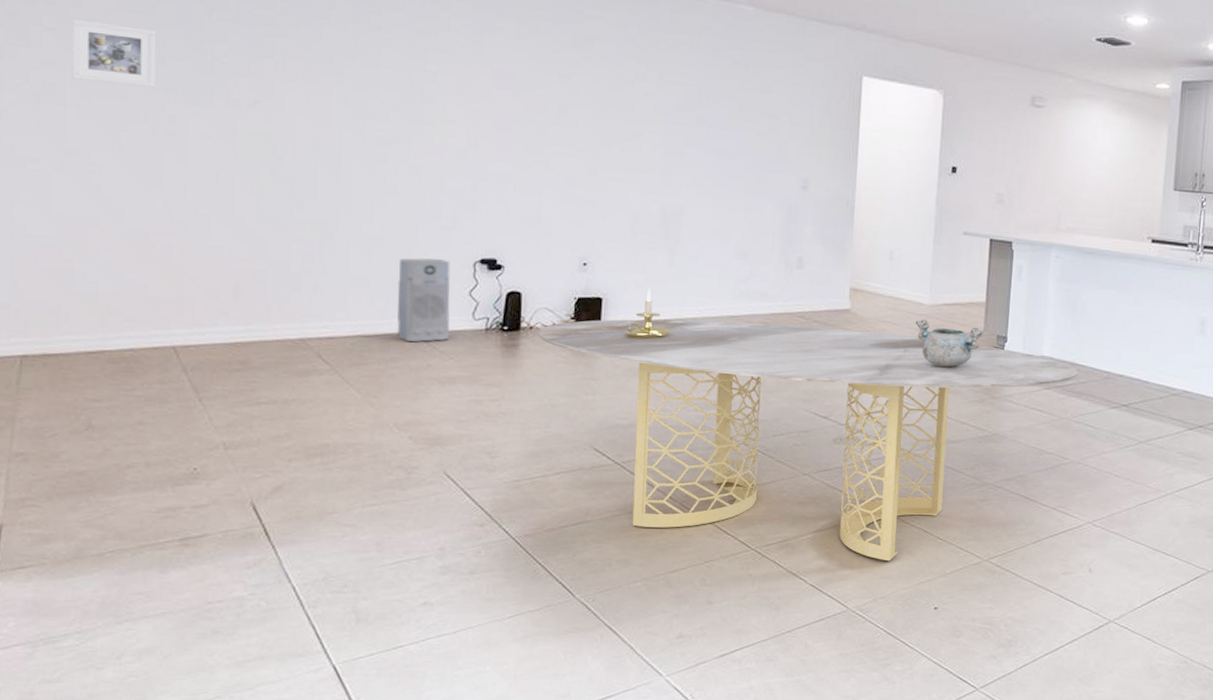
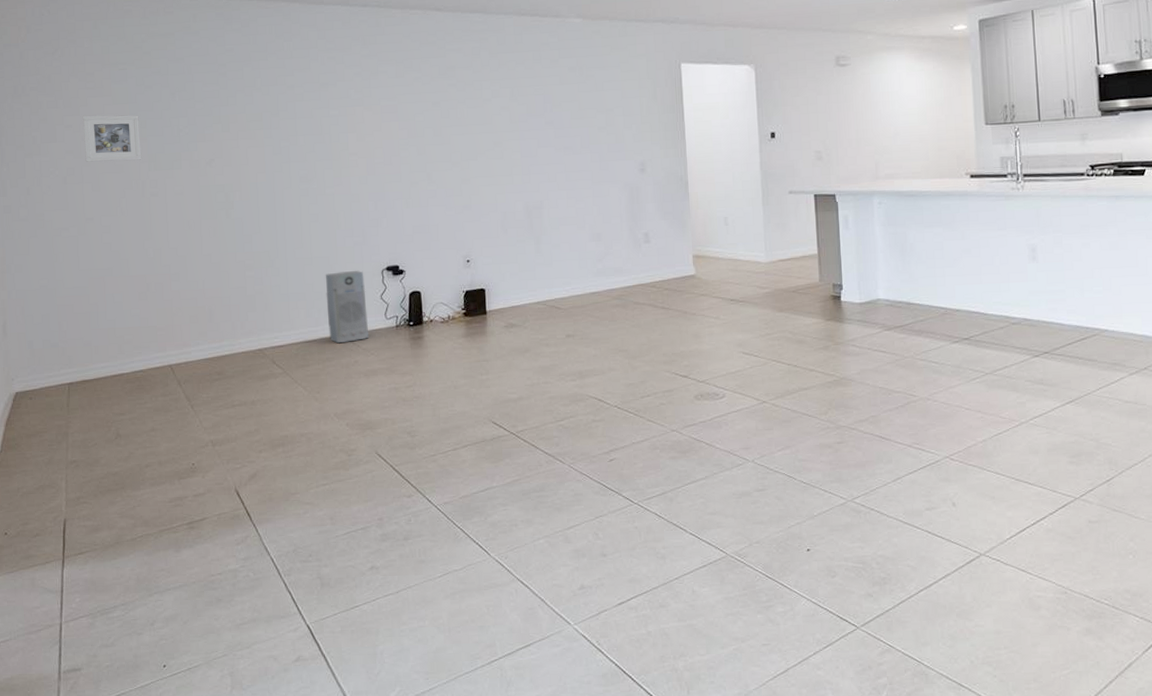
dining table: present [538,319,1078,562] -> none [437,293,916,507]
candle holder: present [624,288,671,340] -> none [506,275,544,322]
decorative bowl: present [915,319,984,368] -> none [755,276,820,320]

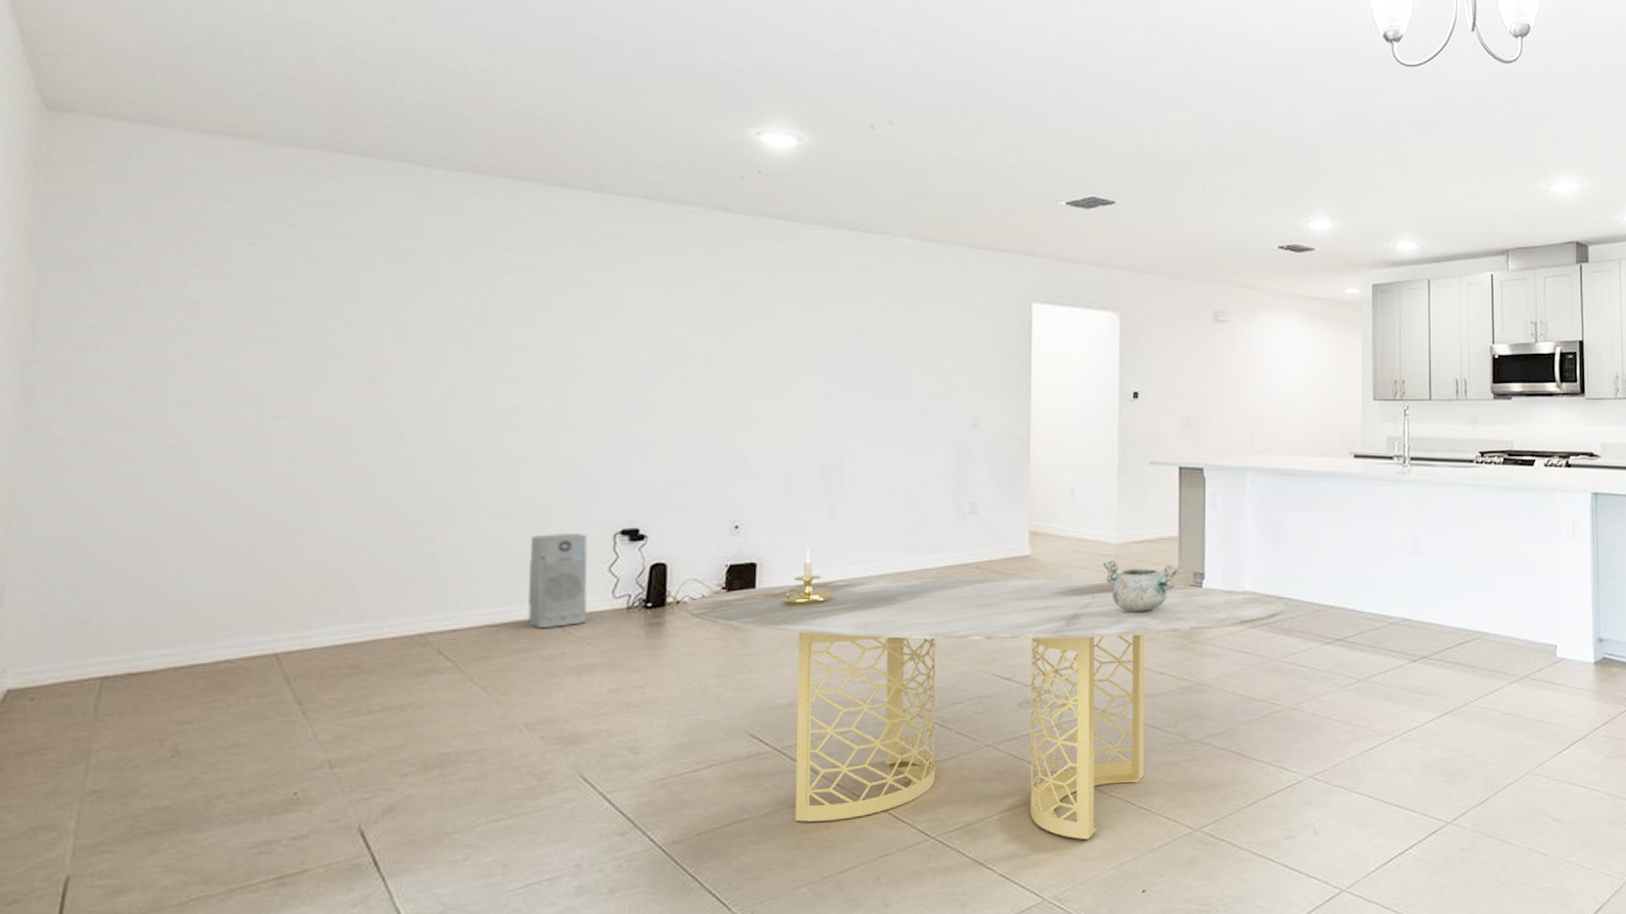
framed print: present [83,115,142,162] -> none [173,301,269,369]
dining table: none [437,293,916,507] -> present [685,577,1285,840]
candle holder: none [506,275,544,322] -> present [781,548,834,607]
decorative bowl: none [755,276,820,320] -> present [1102,560,1179,613]

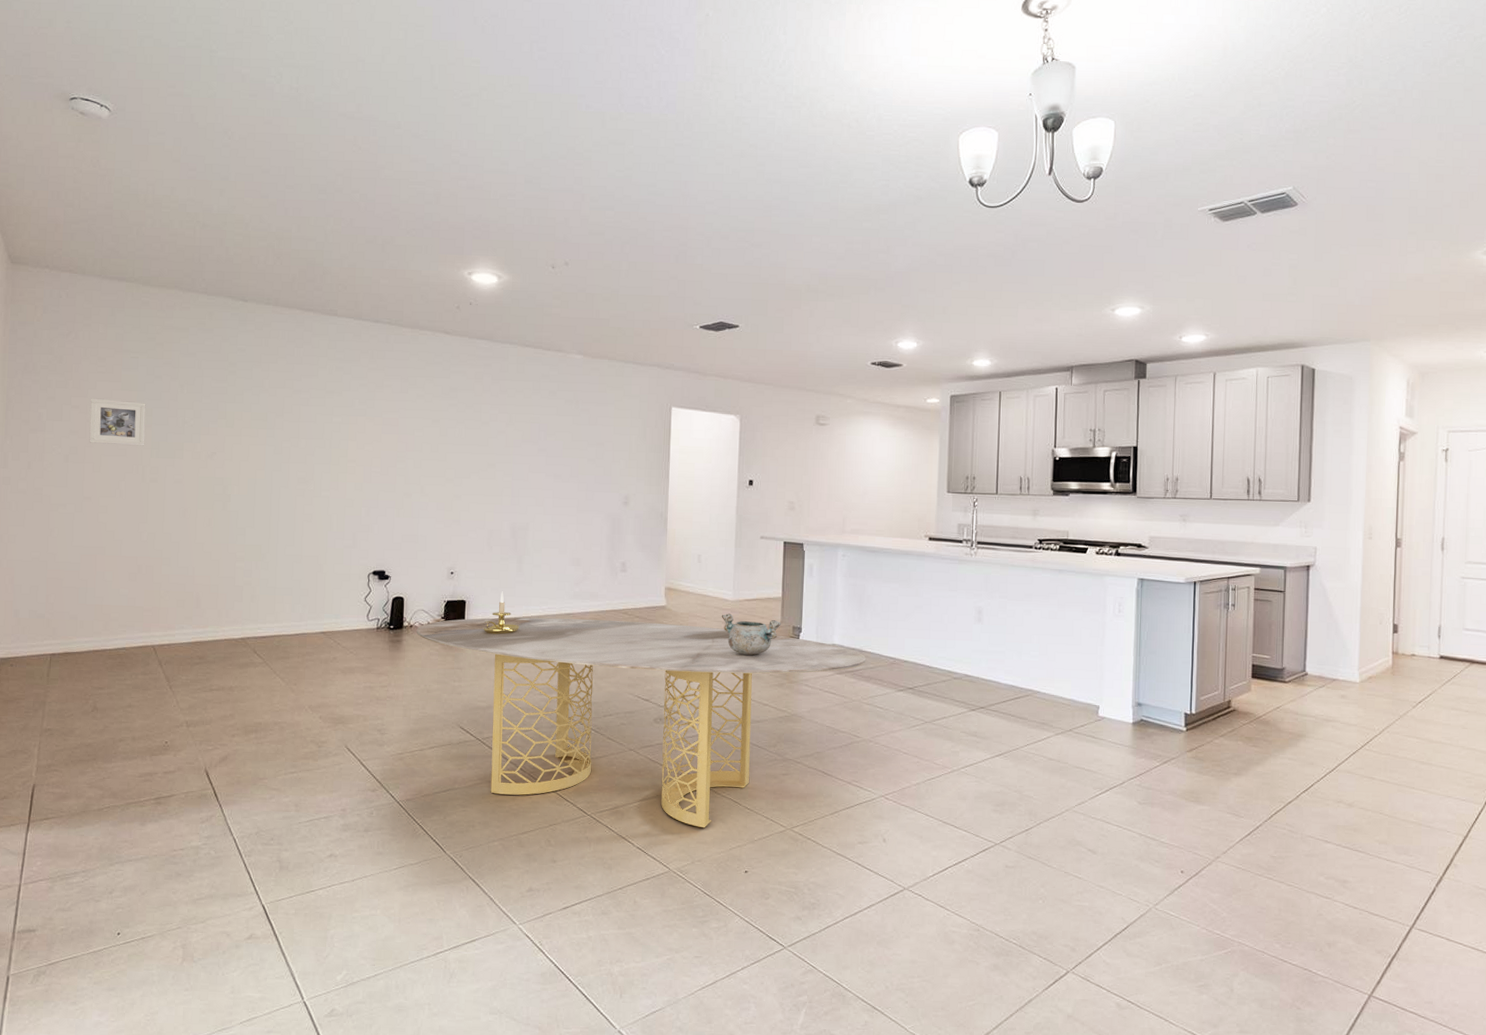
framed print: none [173,301,269,369] -> present [89,398,146,446]
air purifier: present [528,534,588,629] -> none [311,571,351,640]

